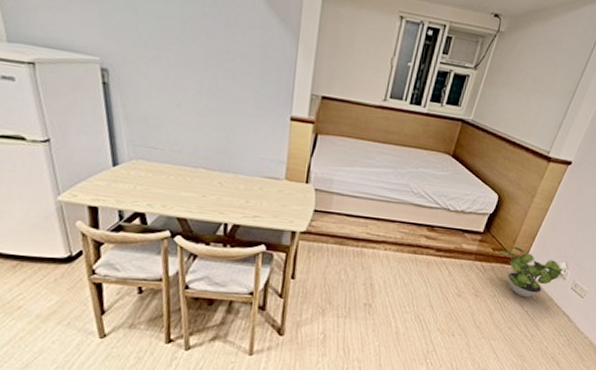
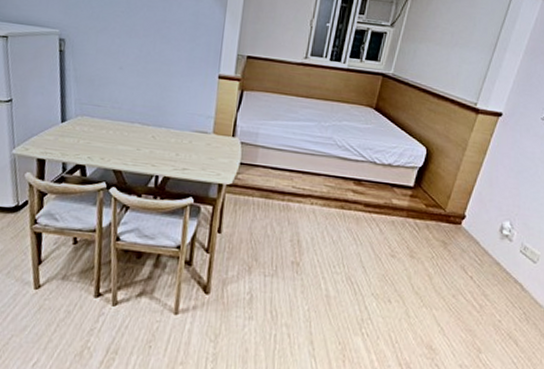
potted plant: present [498,246,563,298] -> none [432,202,508,261]

